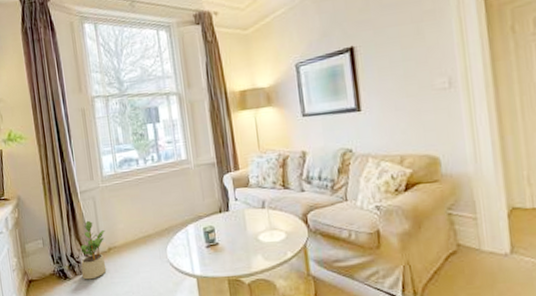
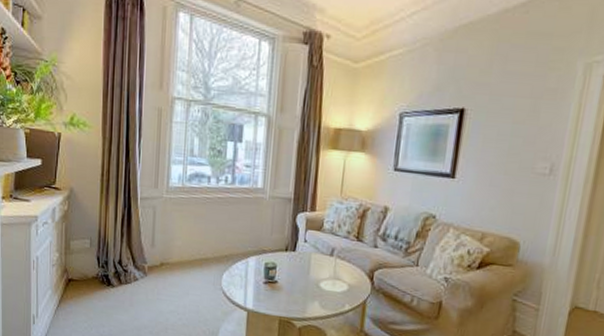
potted plant: present [80,220,107,280] -> none [126,229,161,292]

